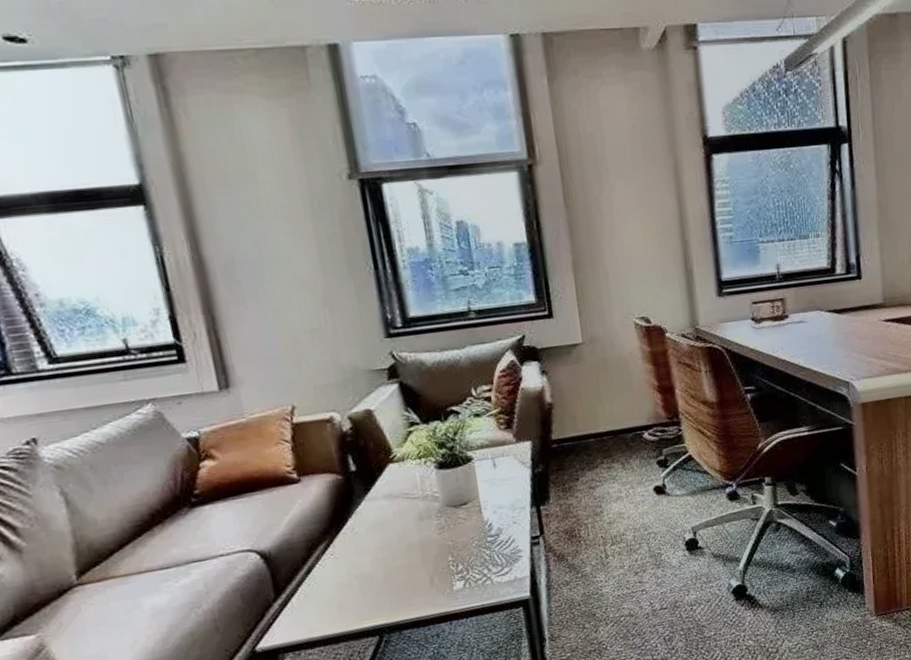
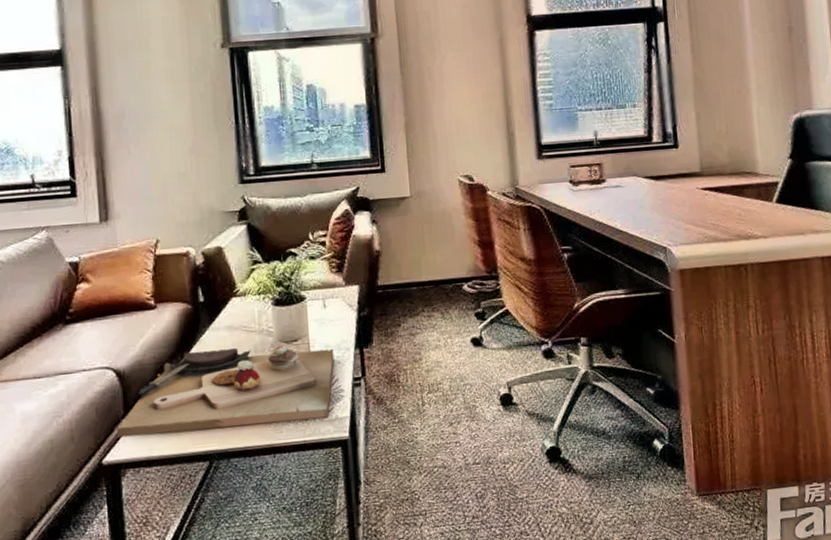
decorative tray: none [268,509,510,623] -> present [117,345,335,438]

